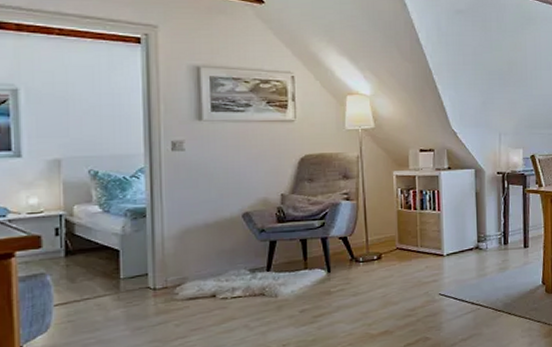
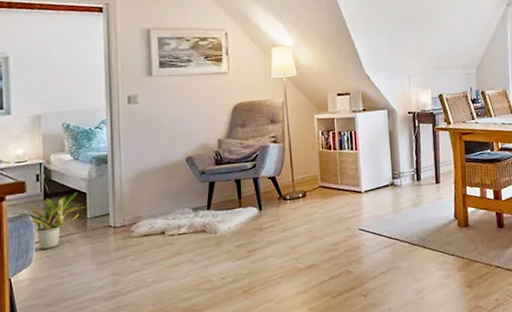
potted plant: none [24,249,124,314] -> present [12,192,90,250]

